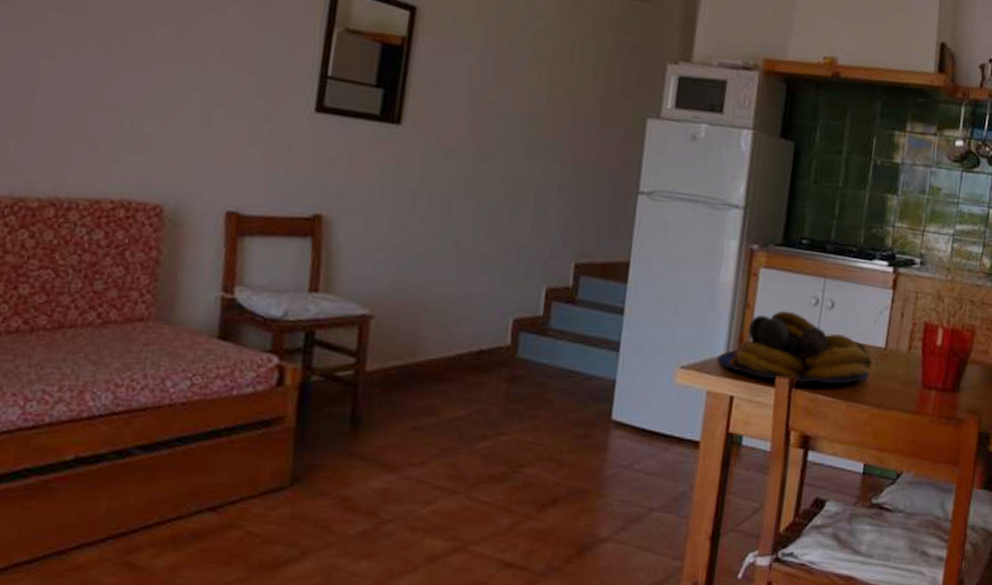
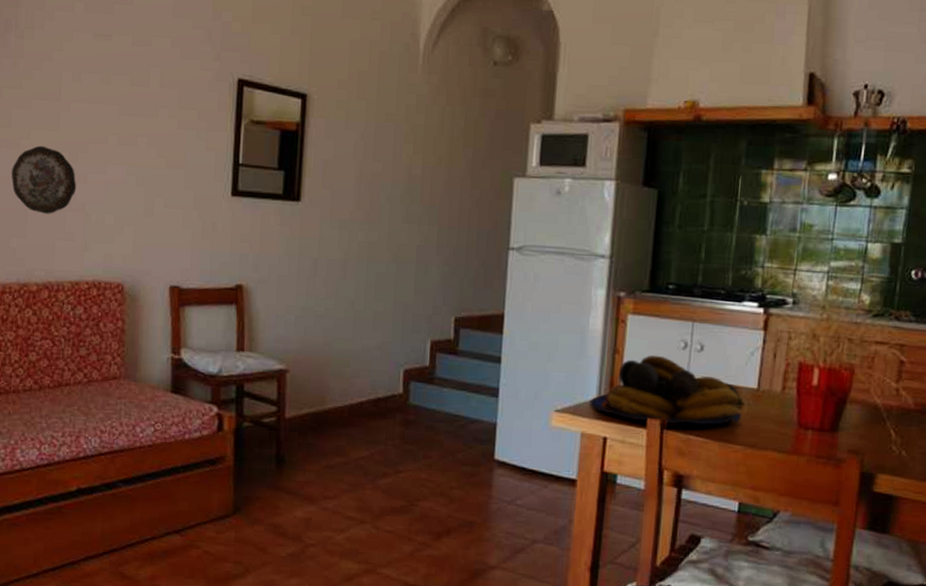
decorative plate: none [13,30,108,115] -> present [11,145,77,214]

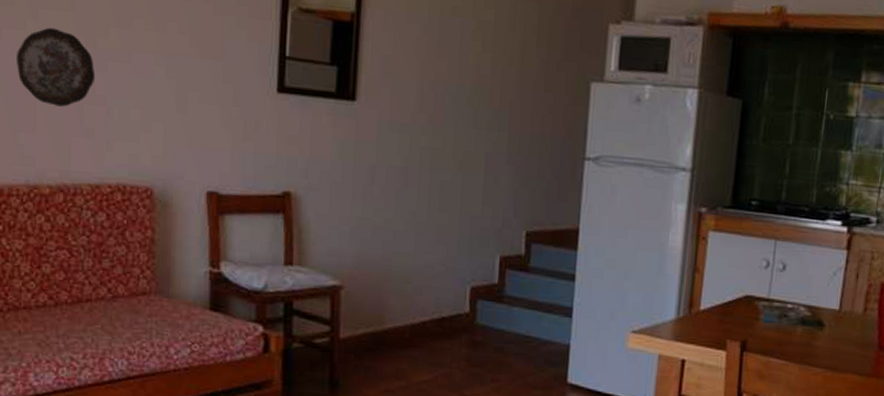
fruit bowl: present [589,355,742,425] -> none [668,274,823,347]

